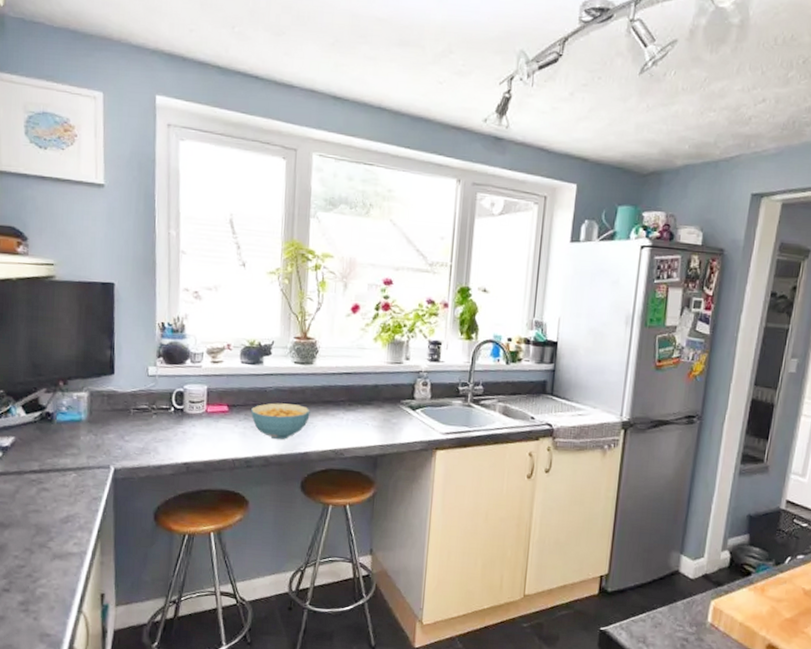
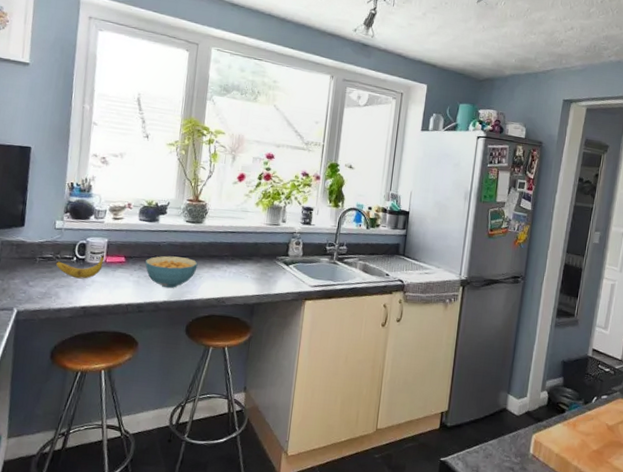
banana: none [151,404,206,432] -> present [55,255,105,279]

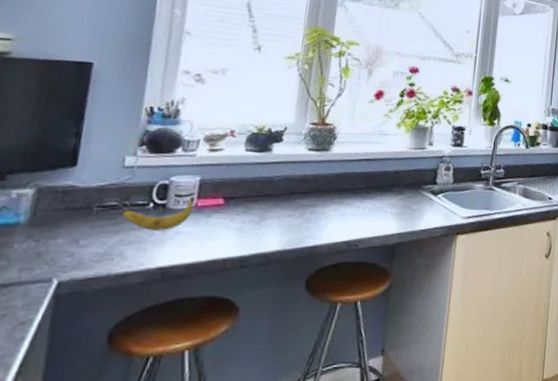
cereal bowl: present [145,256,198,289] -> none [252,193,323,234]

